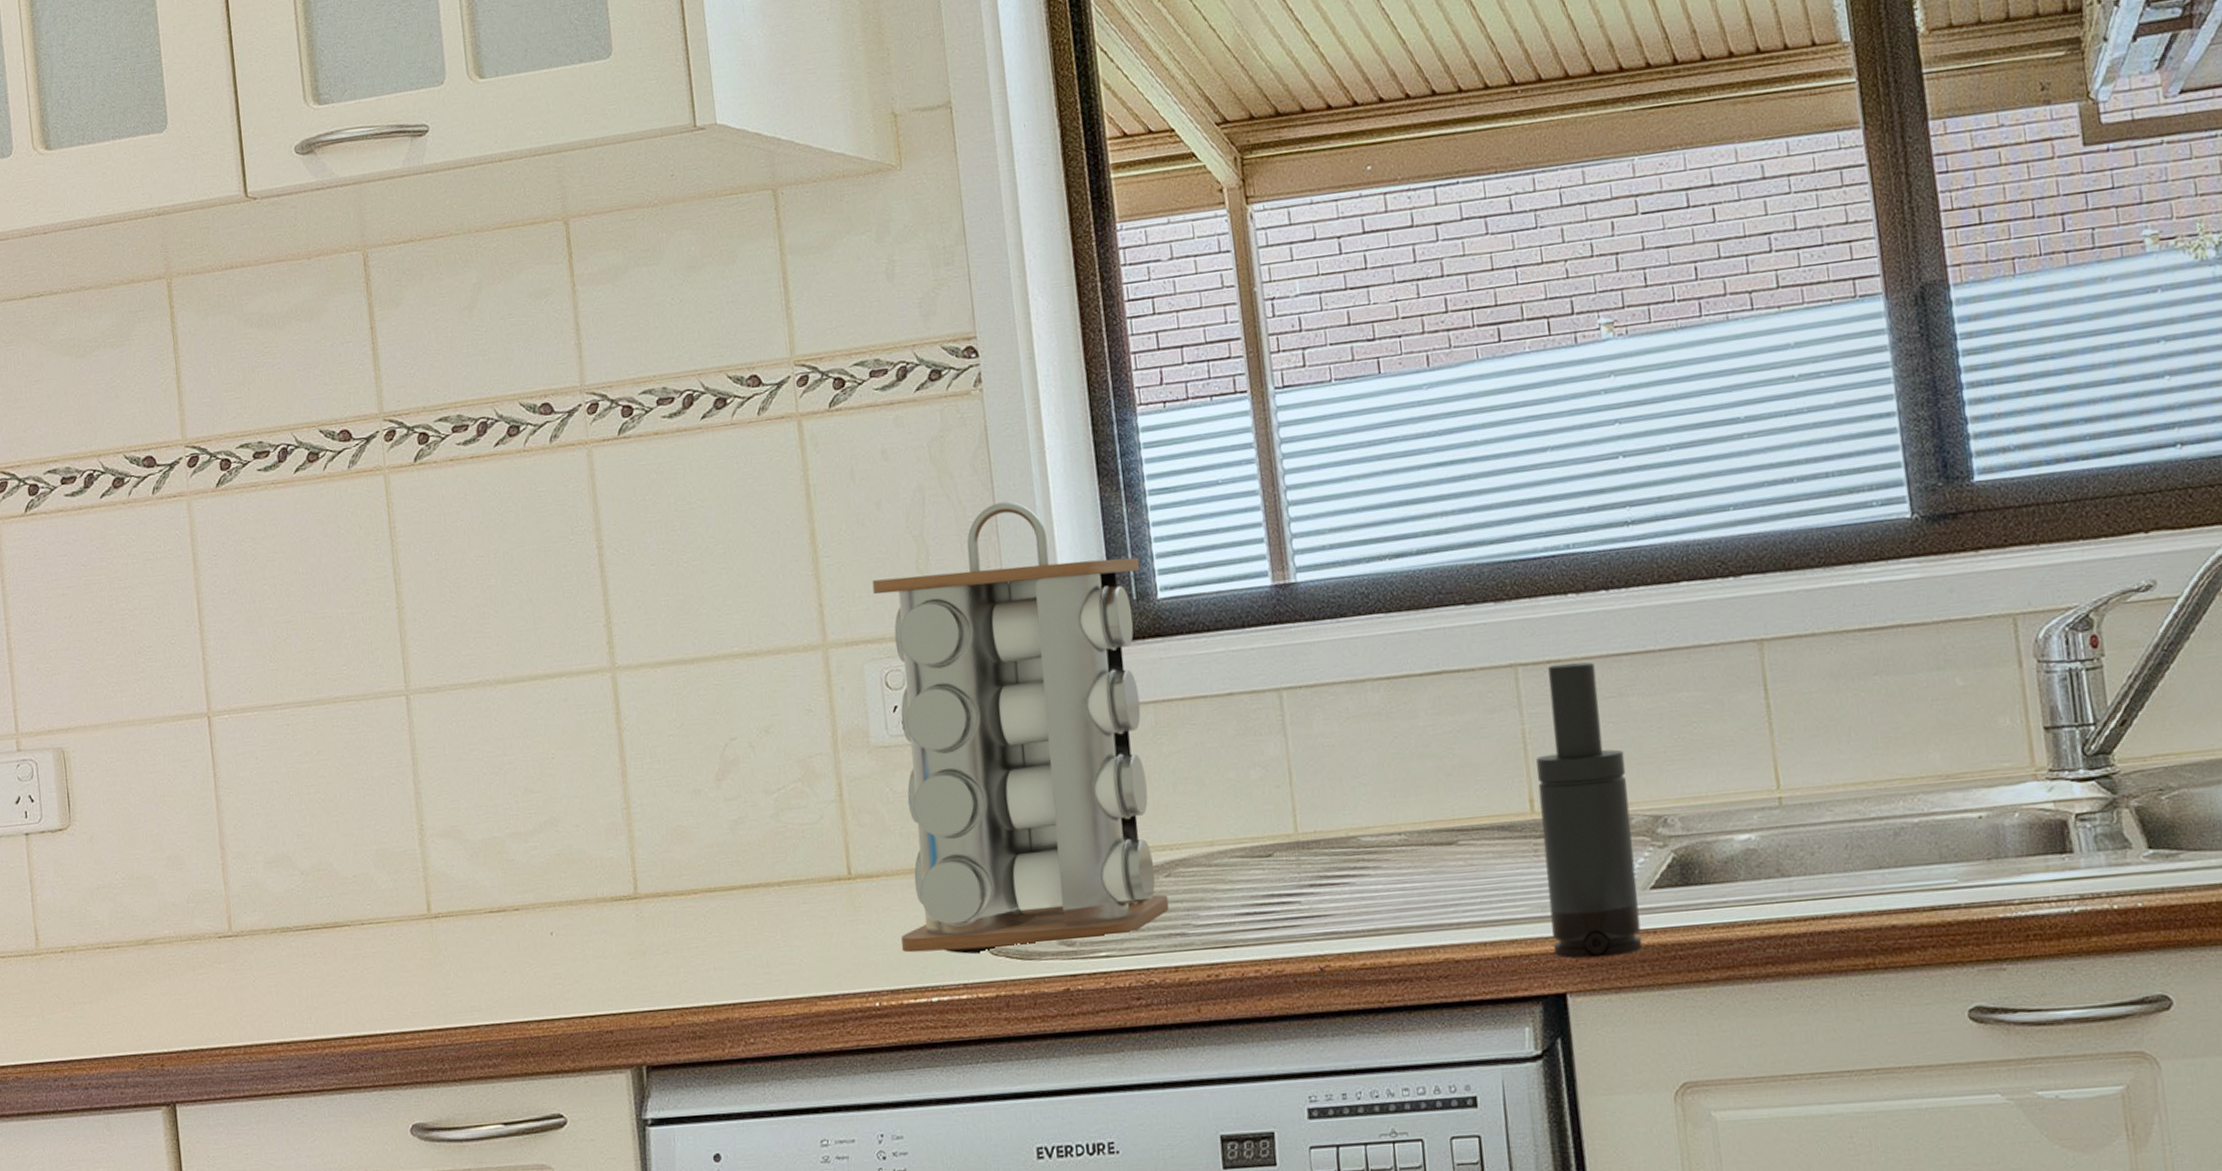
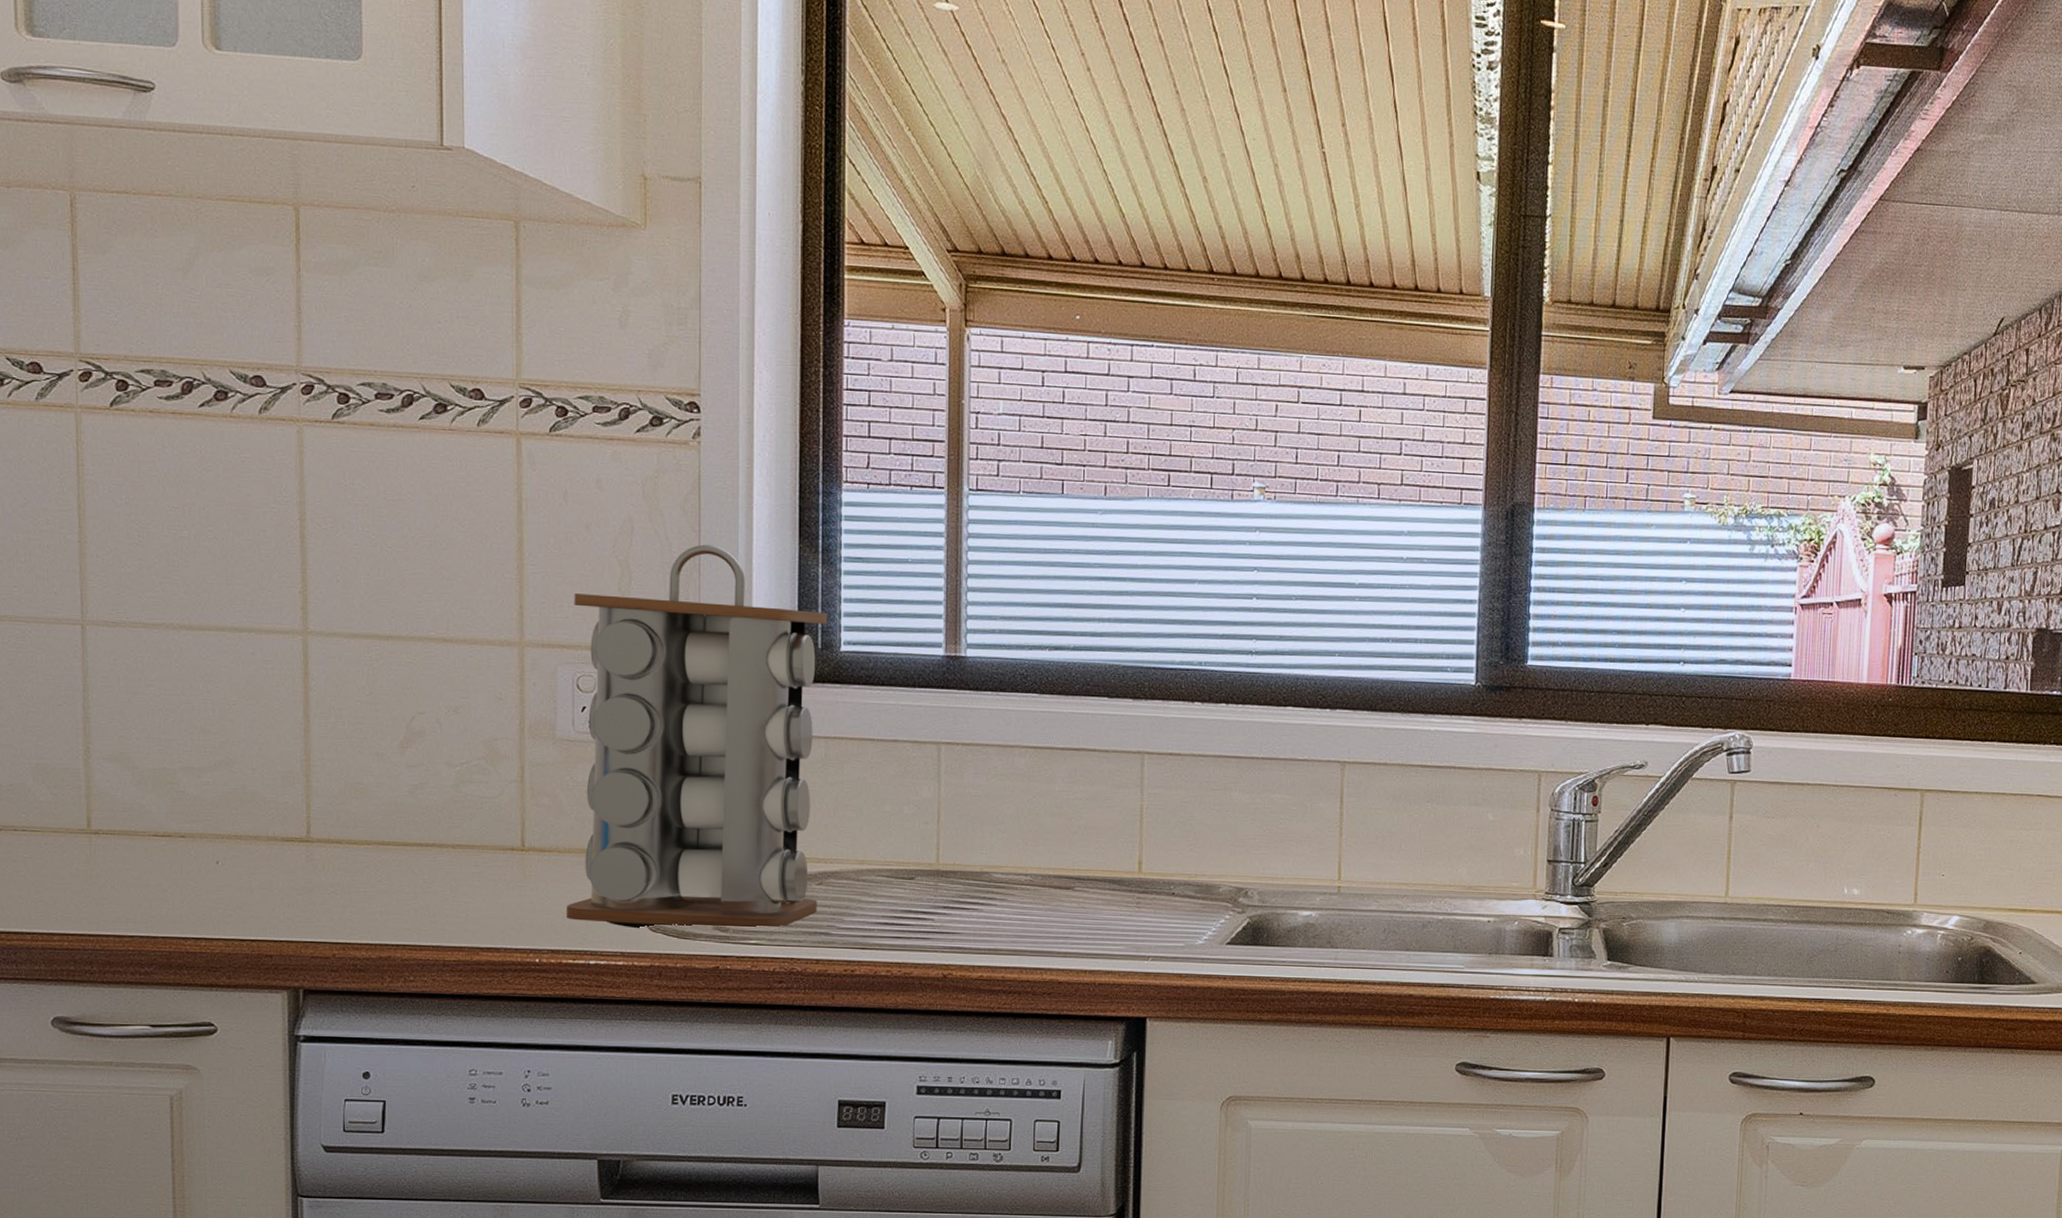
soap dispenser: present [1536,662,1643,959] -> none [1141,757,1221,994]

